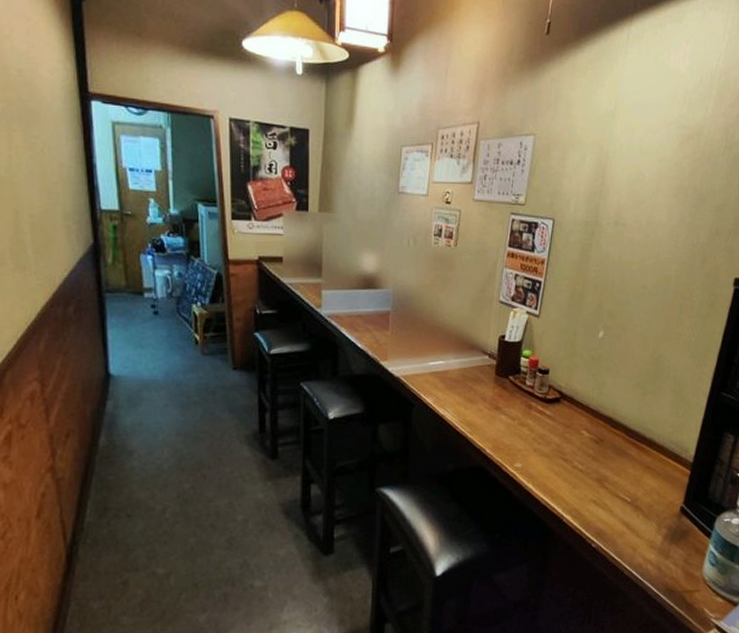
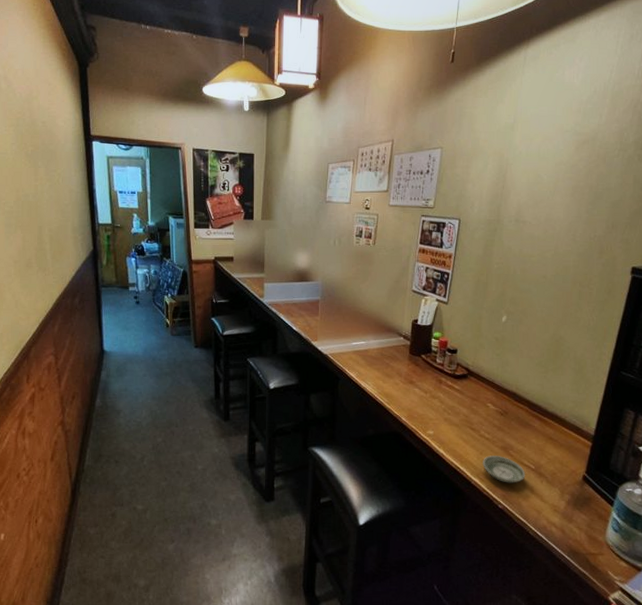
saucer: none [574,489,621,519] -> present [482,455,526,483]

